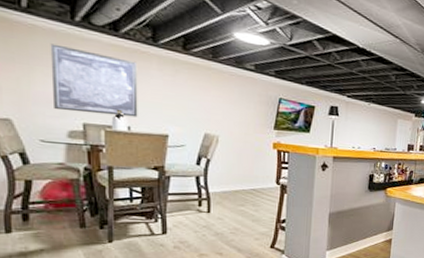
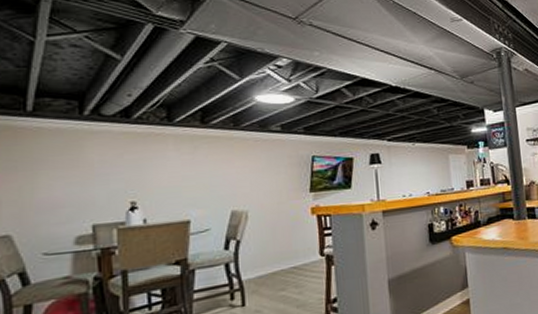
wall art: present [50,43,138,118] -> none [56,143,154,215]

